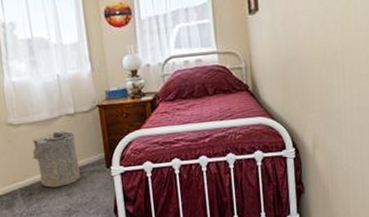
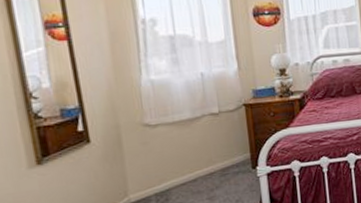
laundry hamper: present [32,131,80,188] -> none [170,131,223,192]

